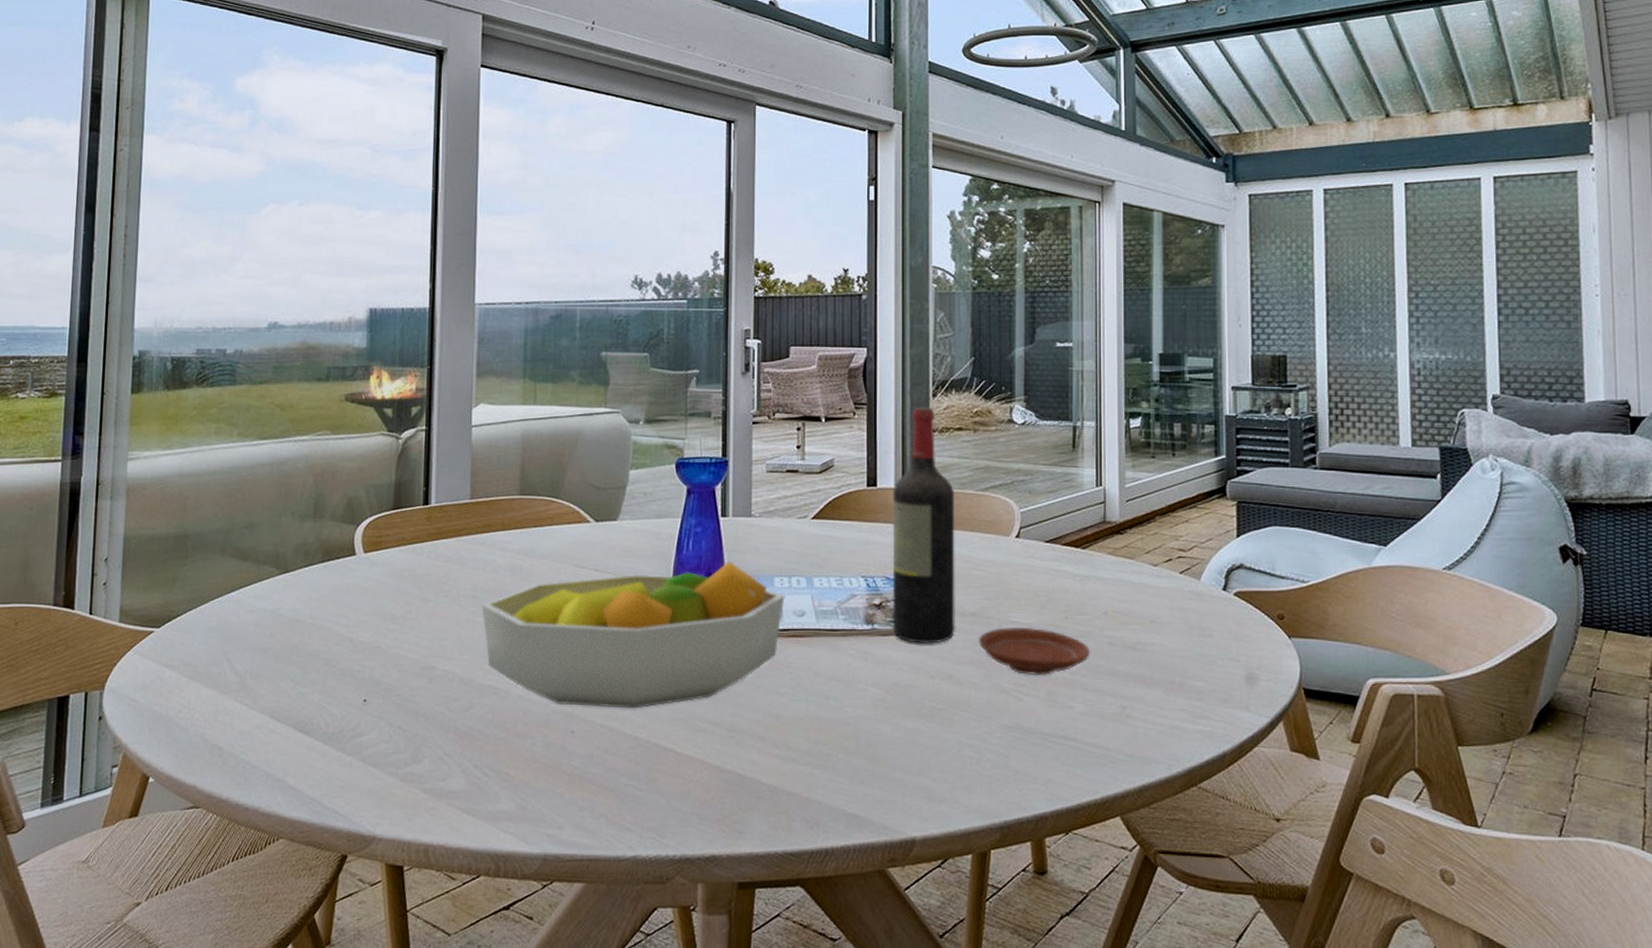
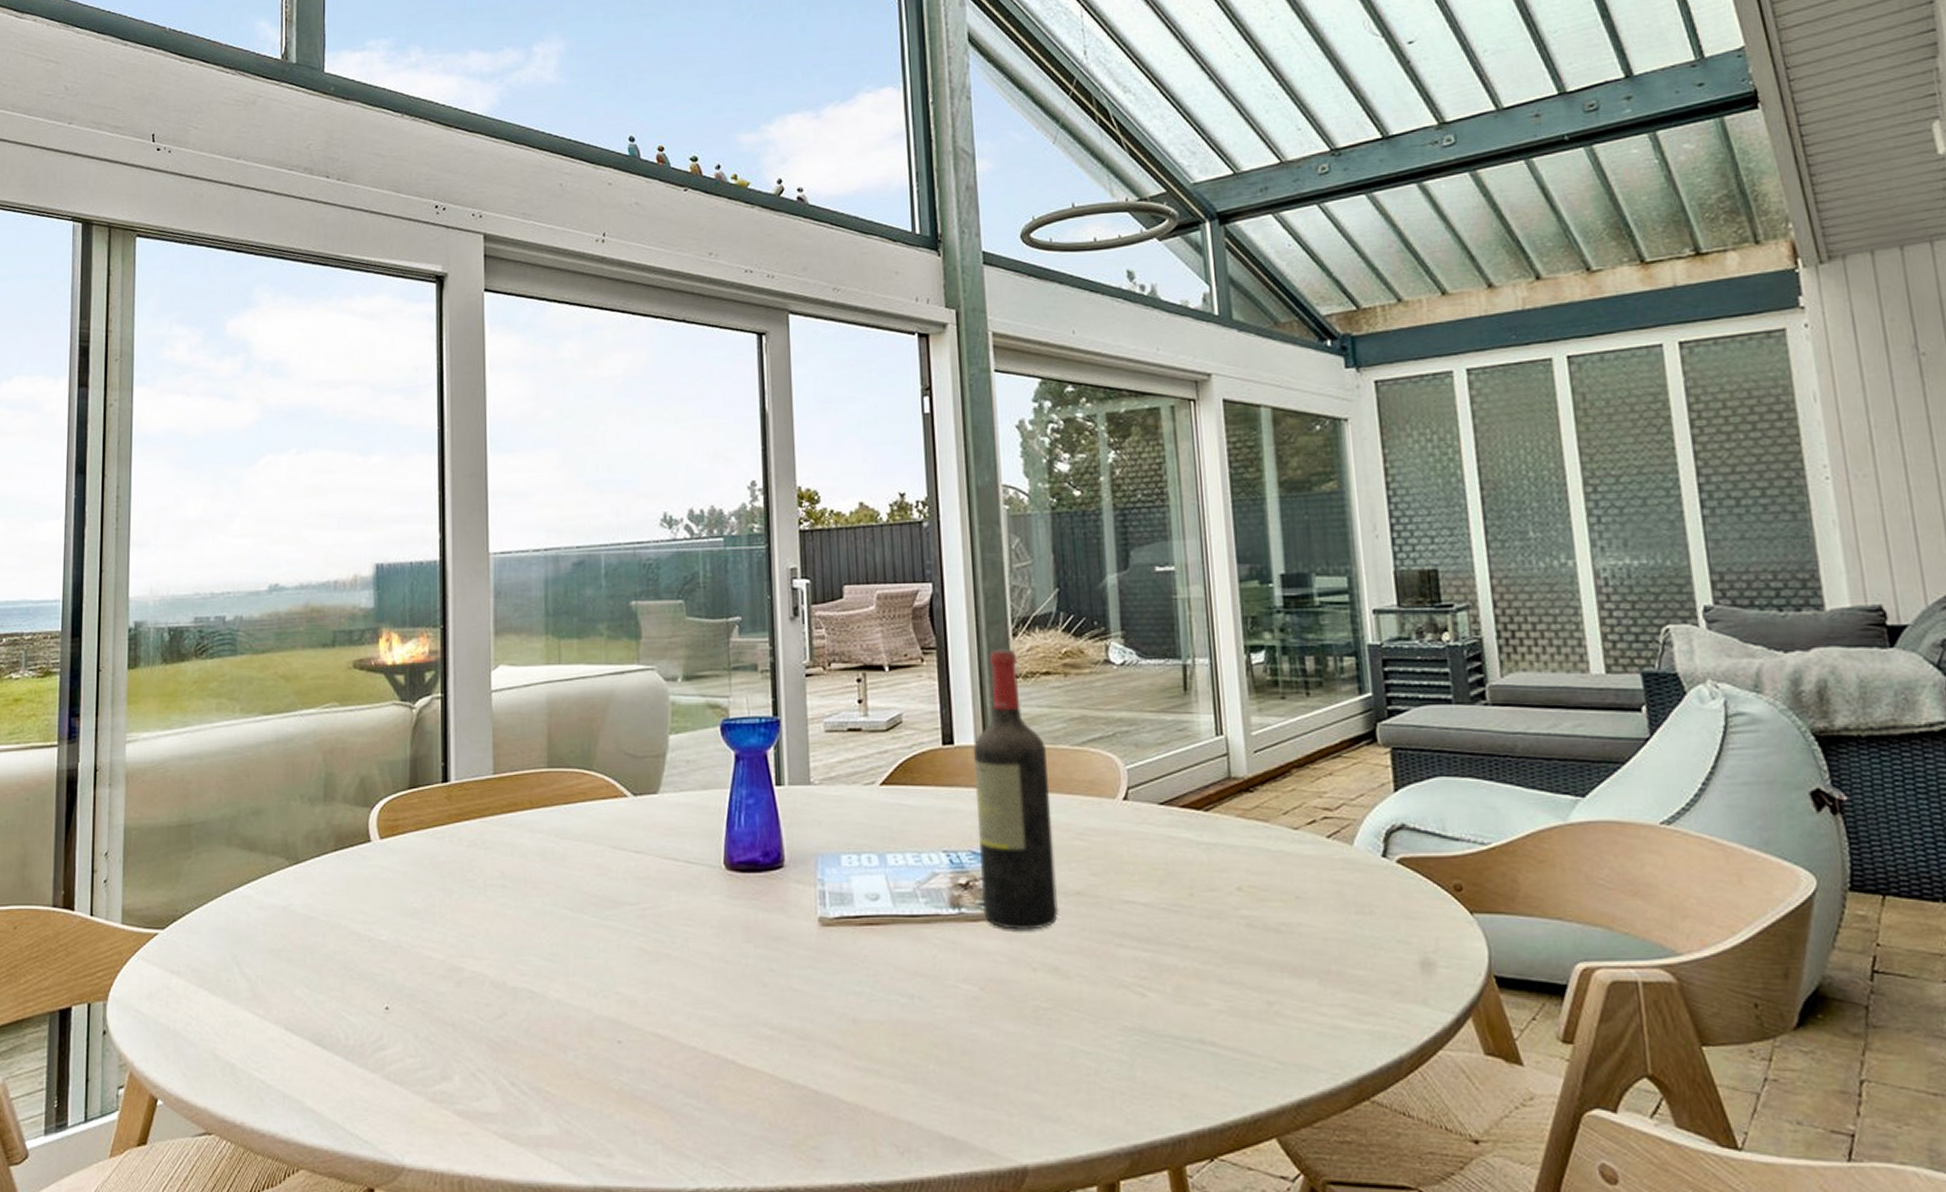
fruit bowl: present [481,561,785,709] -> none [511,838,855,1014]
plate: present [979,627,1090,676] -> none [1087,907,1224,967]

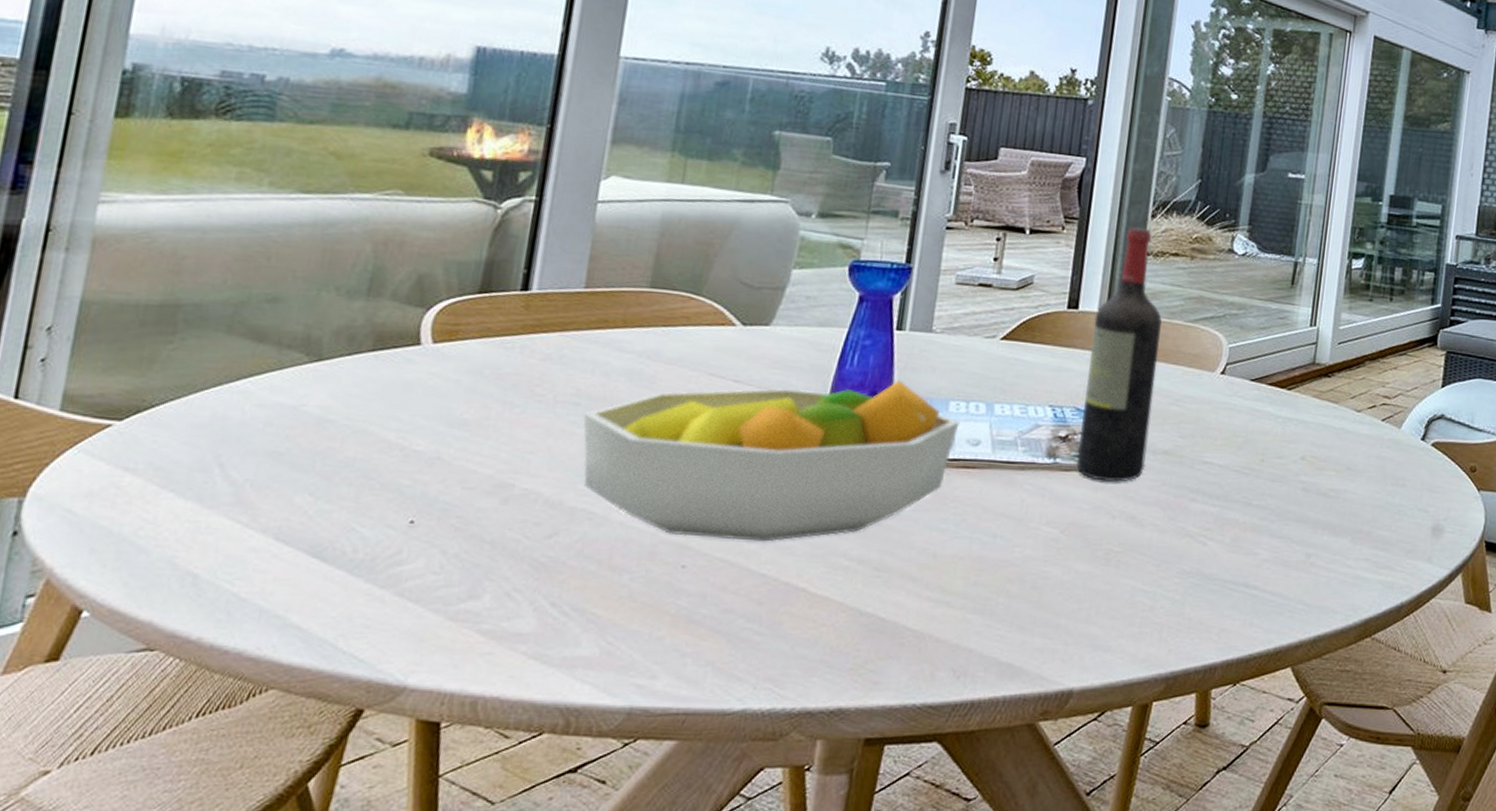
fruit bowl: none [511,838,855,1014] -> present [582,380,960,542]

